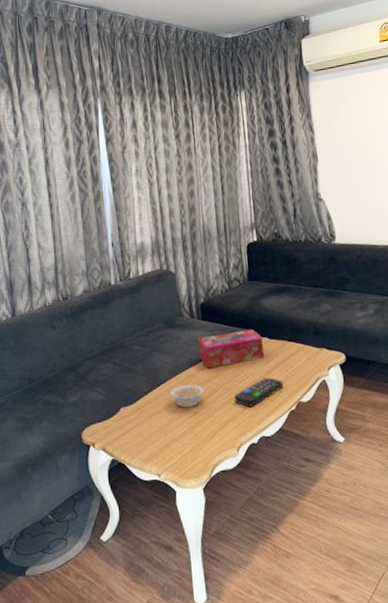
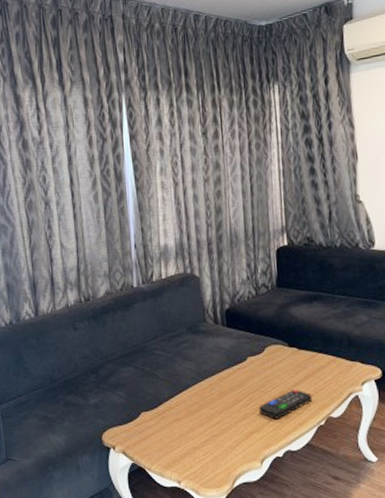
legume: present [170,384,205,408] -> none [192,393,228,416]
tissue box: present [197,329,264,369] -> none [221,339,292,378]

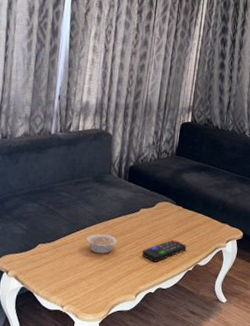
legume: none [192,393,228,416] -> present [86,234,118,254]

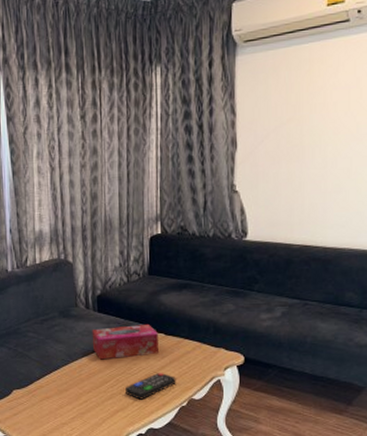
legume: present [86,234,118,254] -> none [62,374,96,395]
tissue box: none [119,196,177,224] -> present [92,325,158,360]

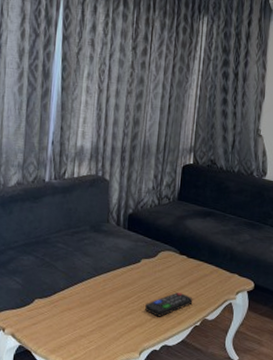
tissue box: present [92,325,158,360] -> none [119,245,181,276]

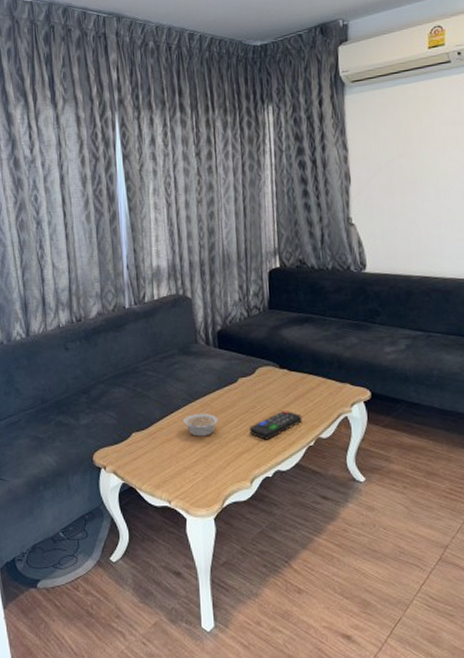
legume: none [85,287,118,309] -> present [183,414,219,437]

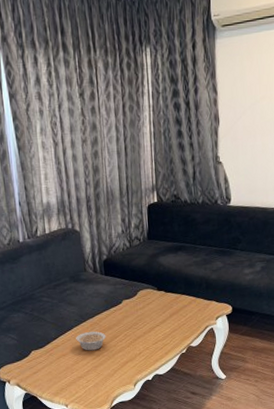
remote control: present [249,410,302,440] -> none [132,325,176,351]

